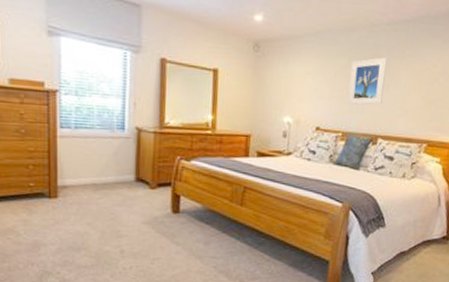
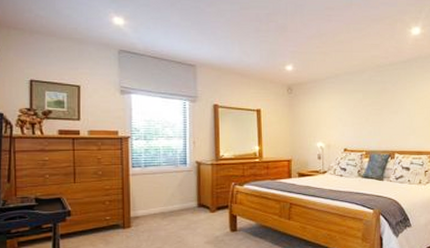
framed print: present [348,57,388,105] -> none [366,90,394,129]

